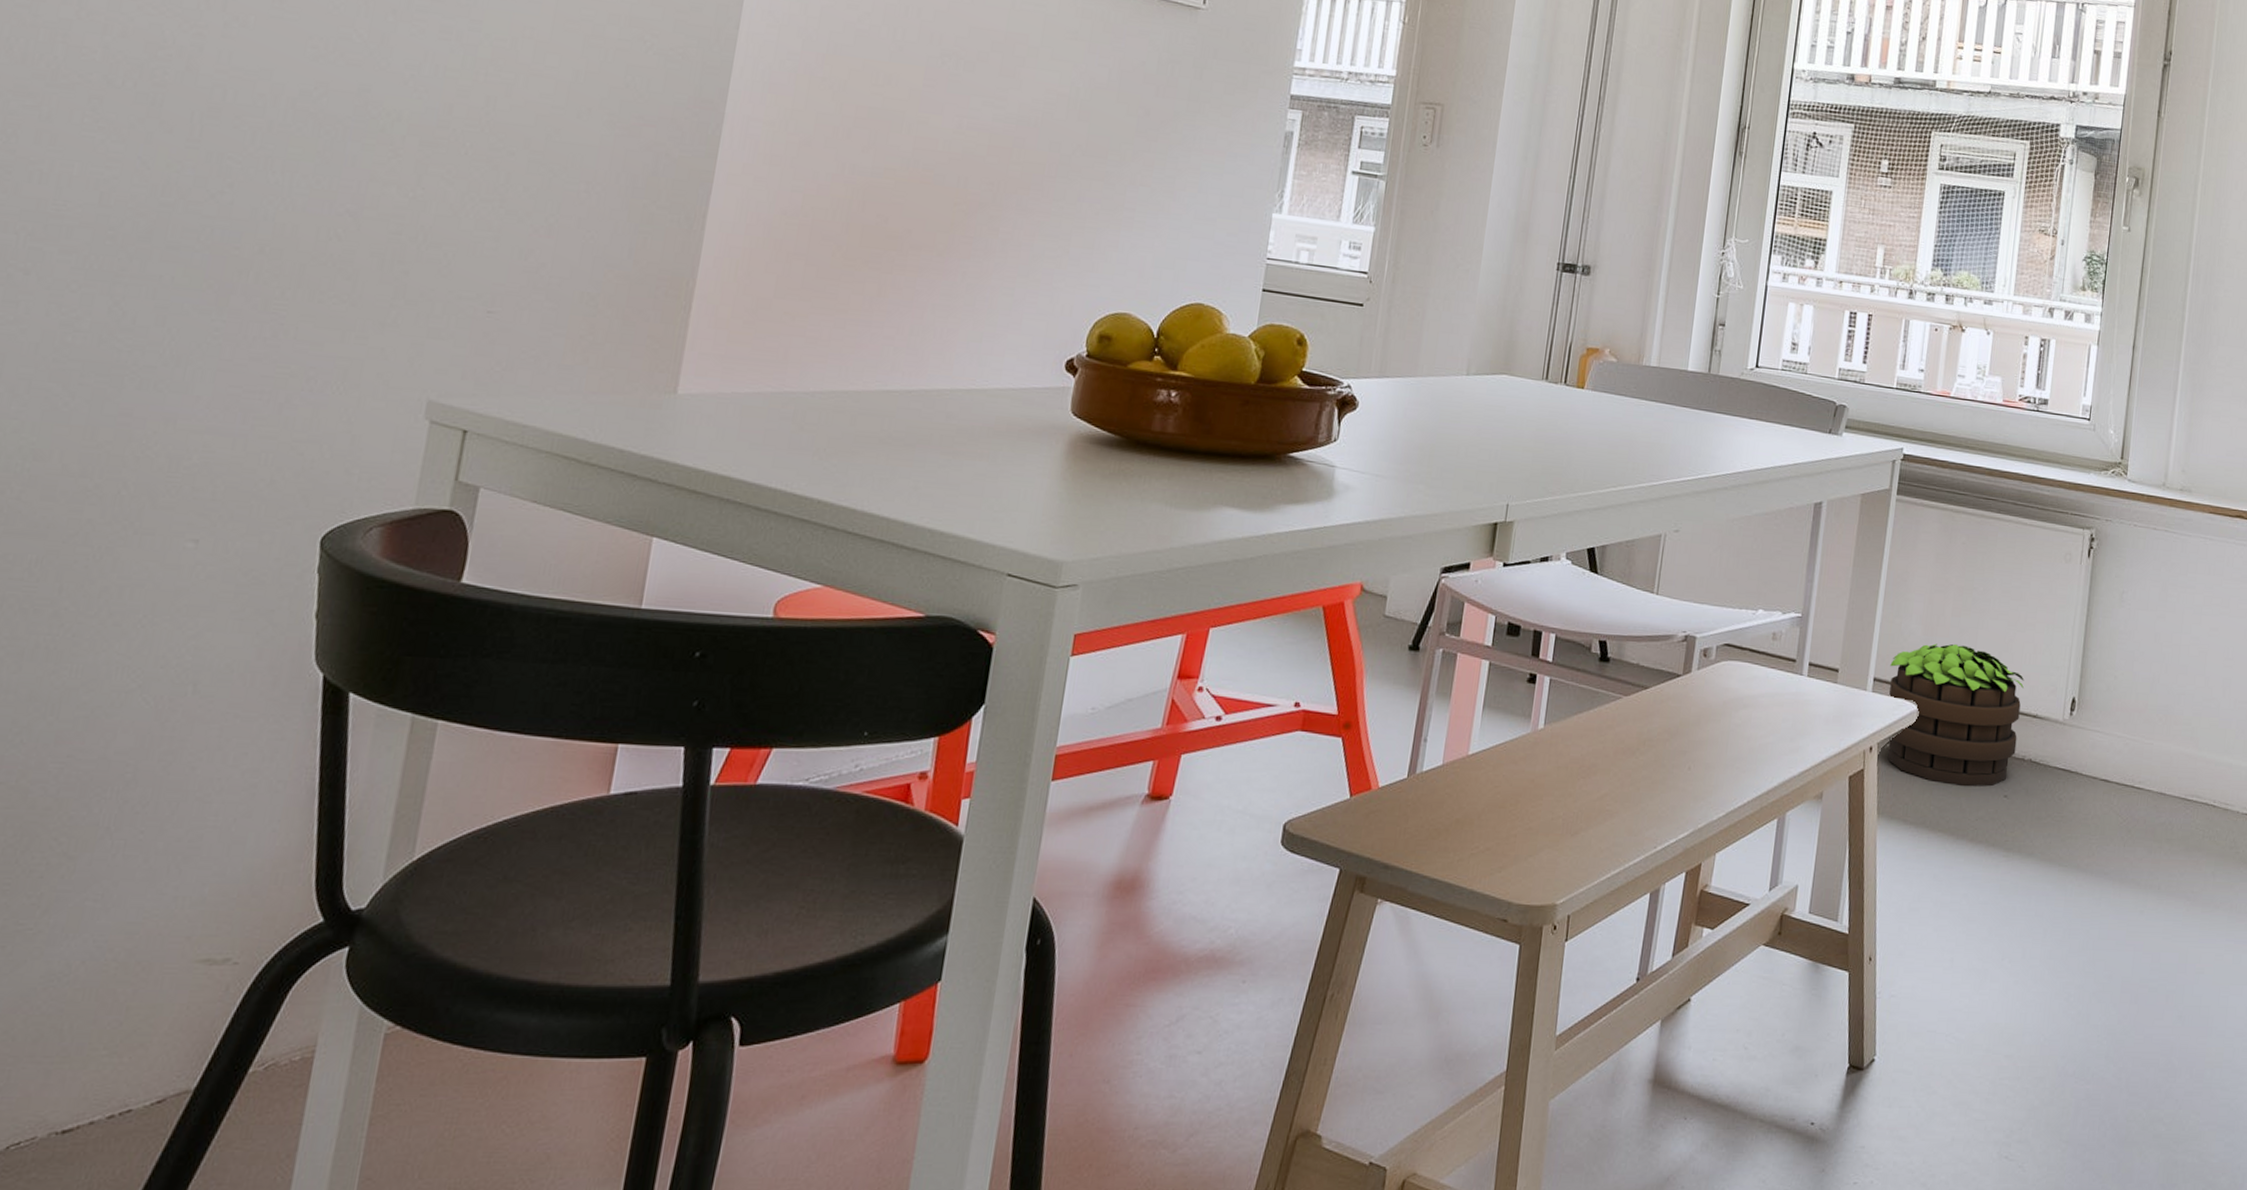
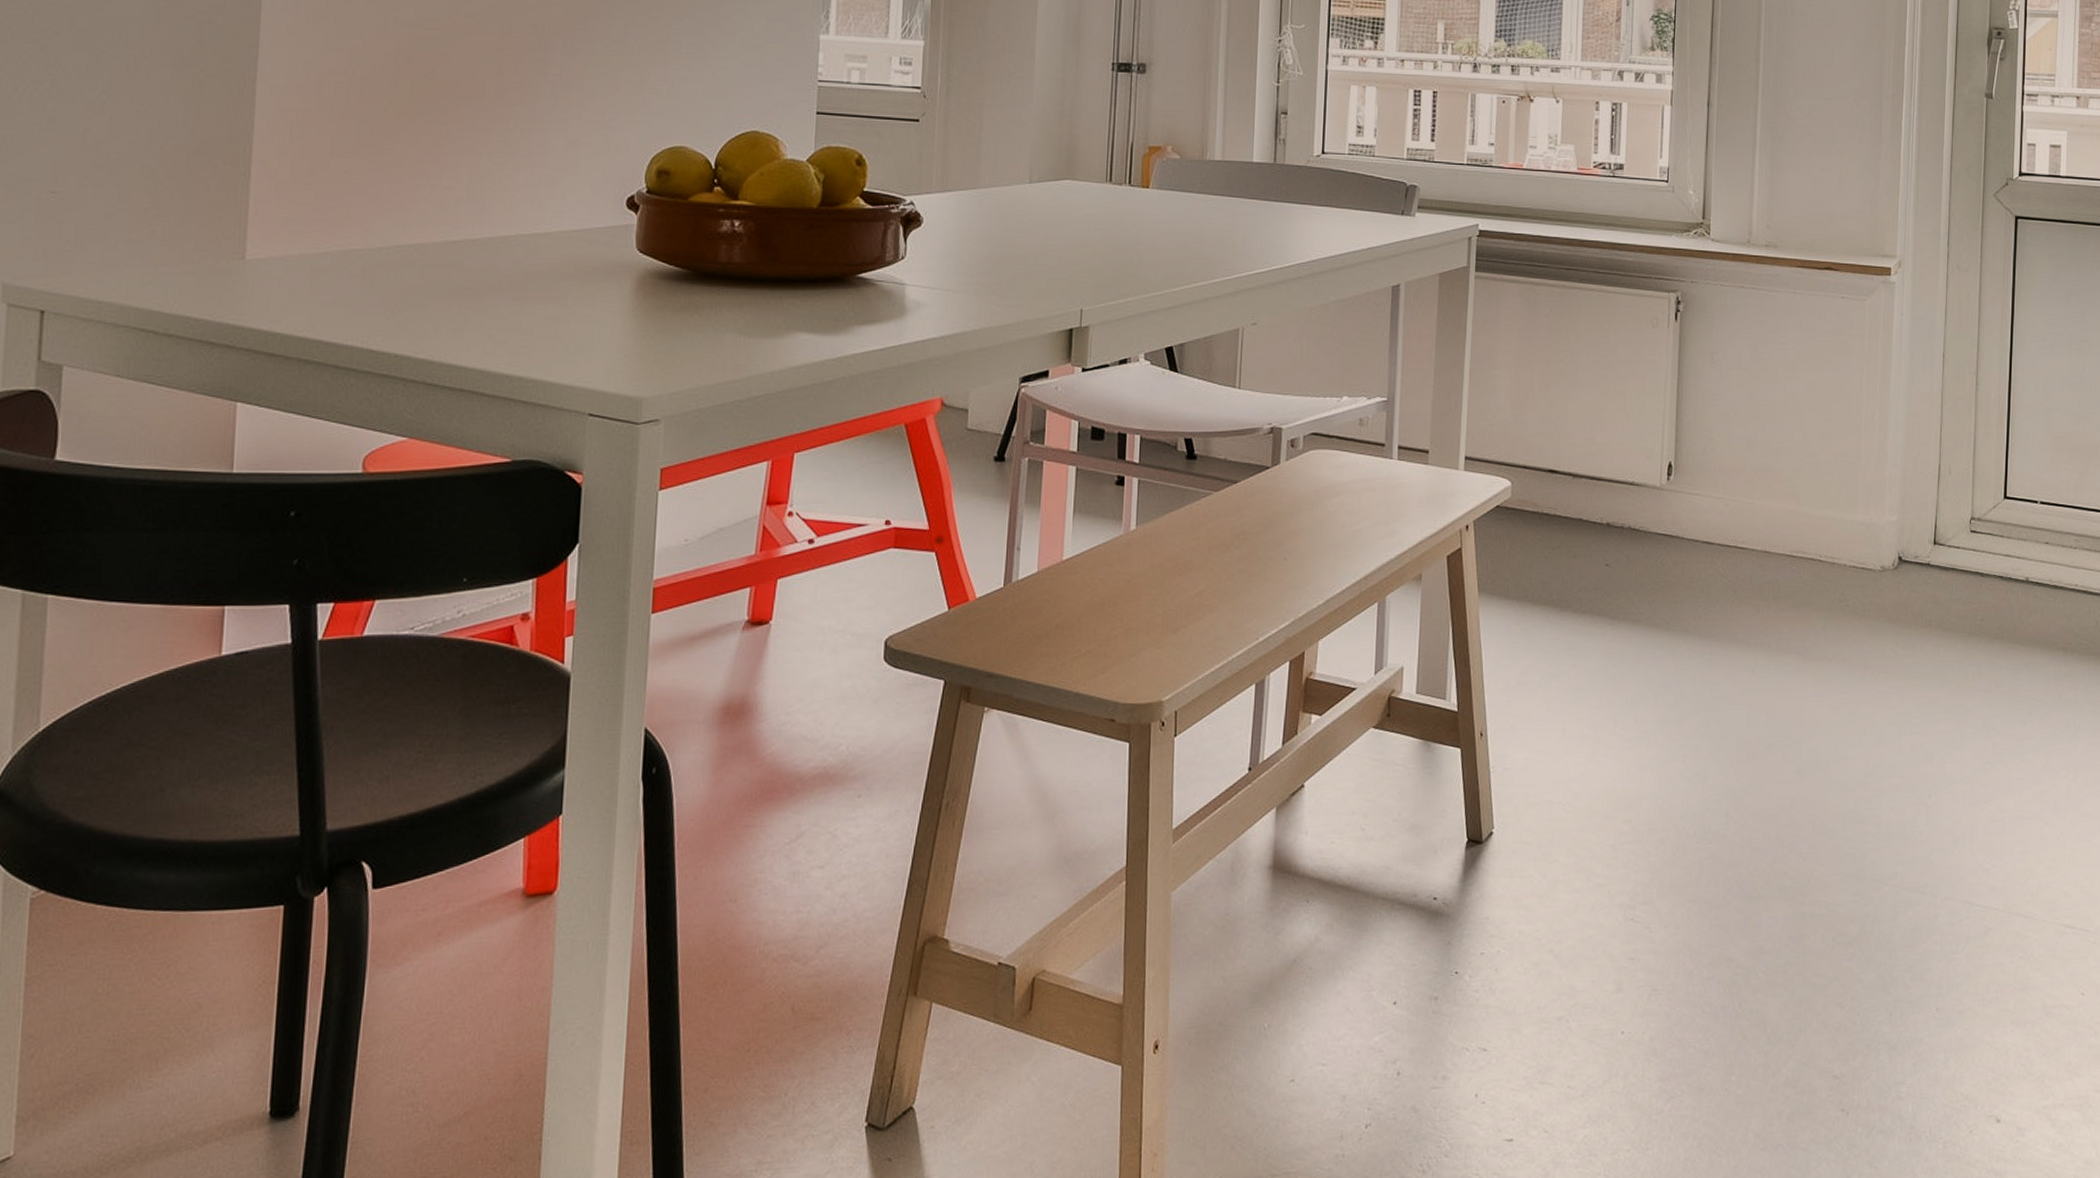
potted plant: present [1887,643,2024,787] -> none [1481,417,1618,559]

